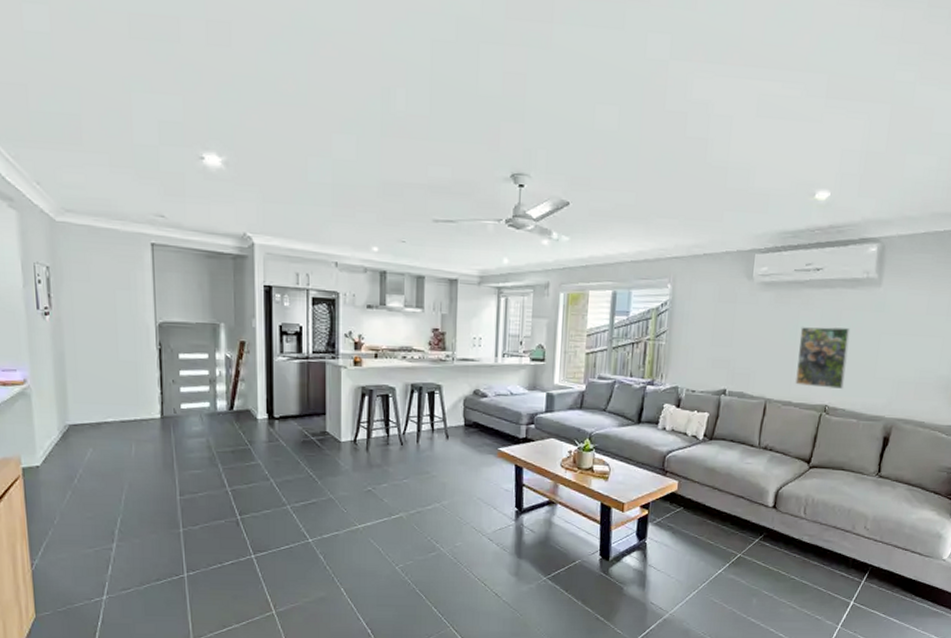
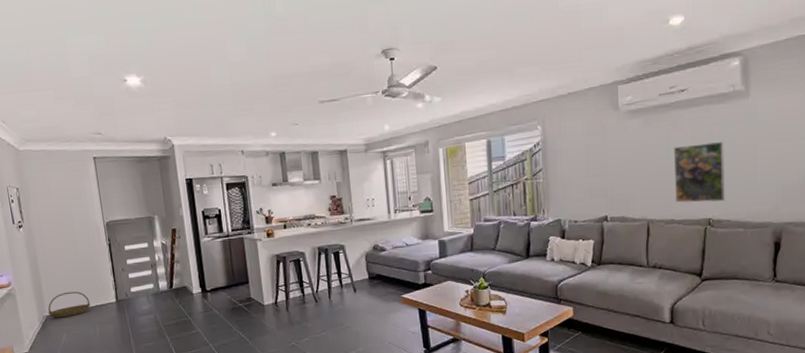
basket: none [72,399,128,430] -> present [48,291,91,318]

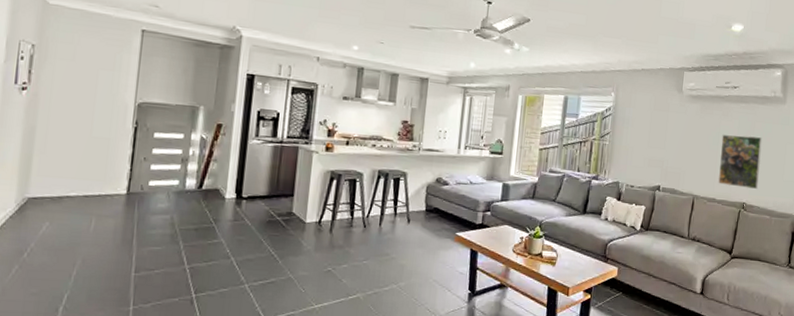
basket: present [48,291,91,318] -> none [31,173,92,203]

